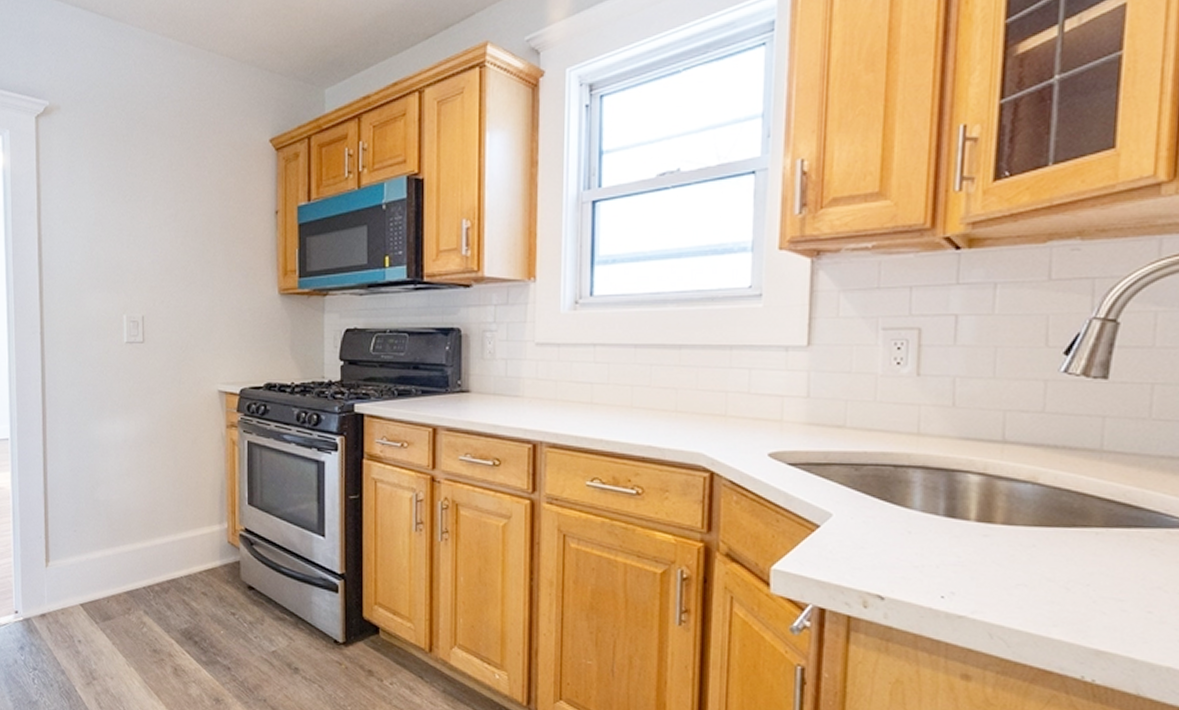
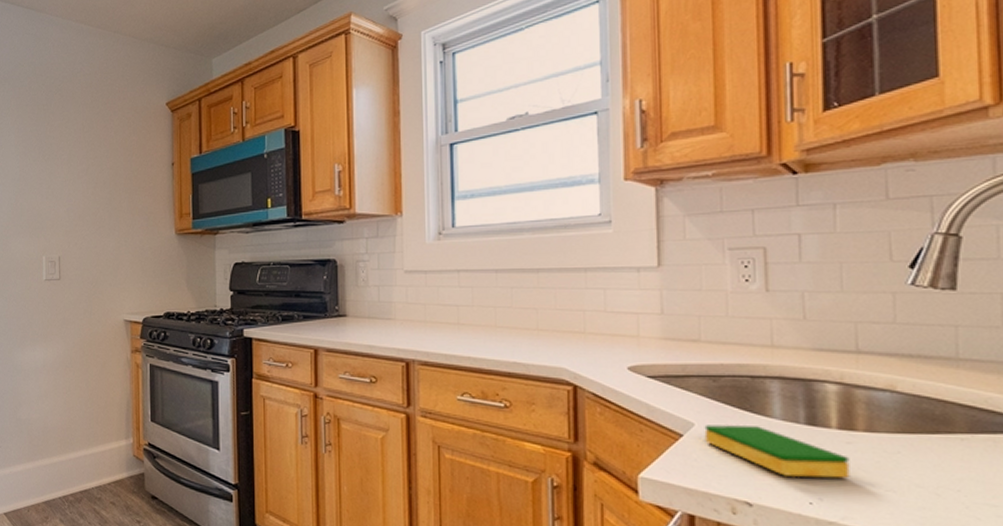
dish sponge: none [841,515,985,572] -> present [704,425,850,479]

